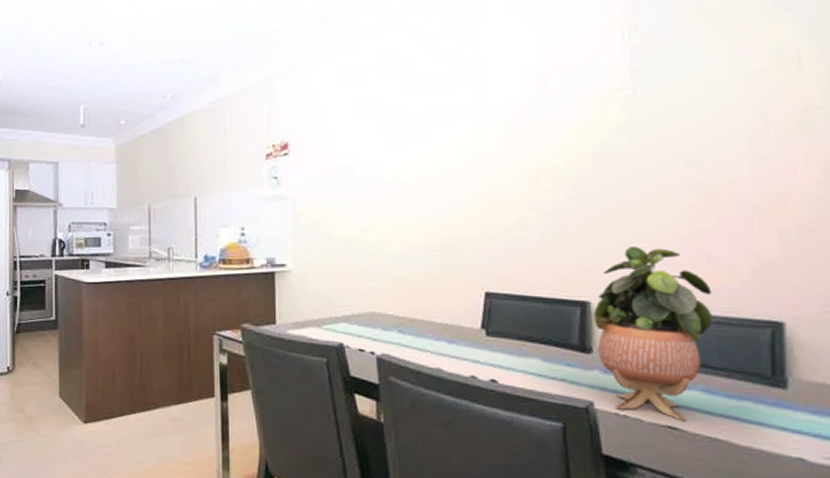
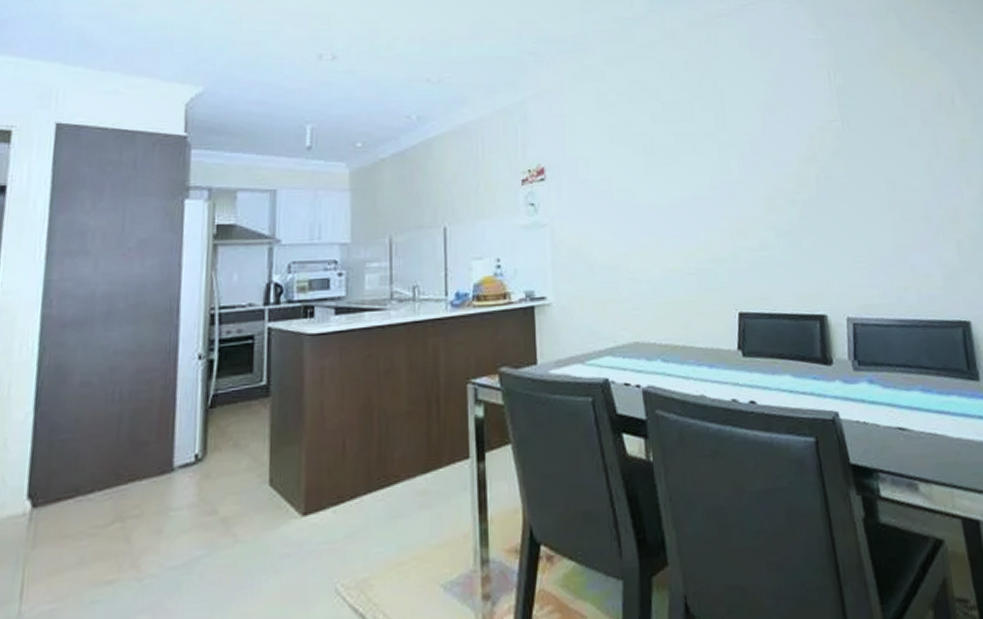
potted plant: present [594,246,713,422] -> none [830,261,921,422]

